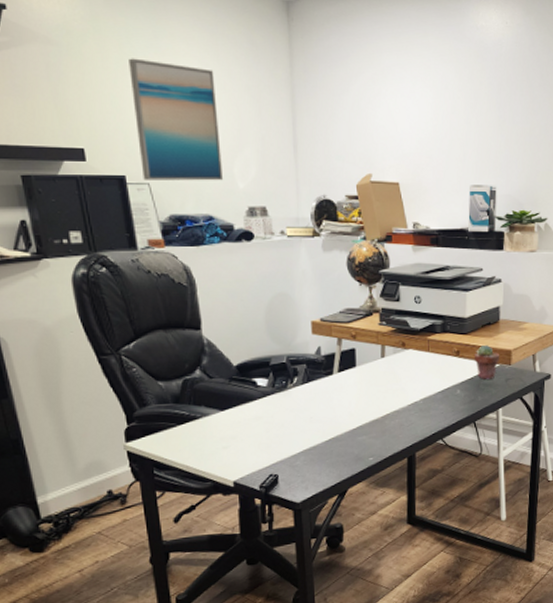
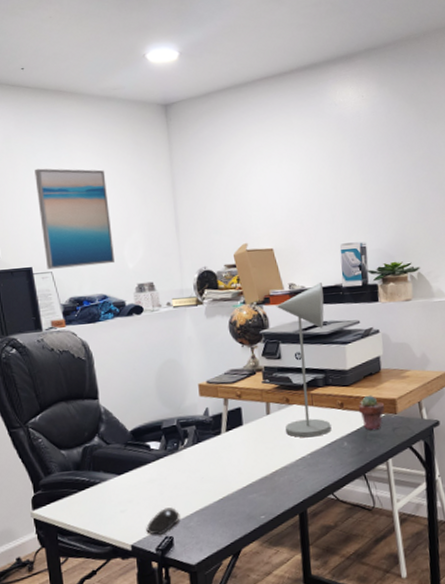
computer mouse: none [250,446,286,473] -> present [146,507,180,535]
desk lamp: none [398,225,448,383] -> present [276,283,332,438]

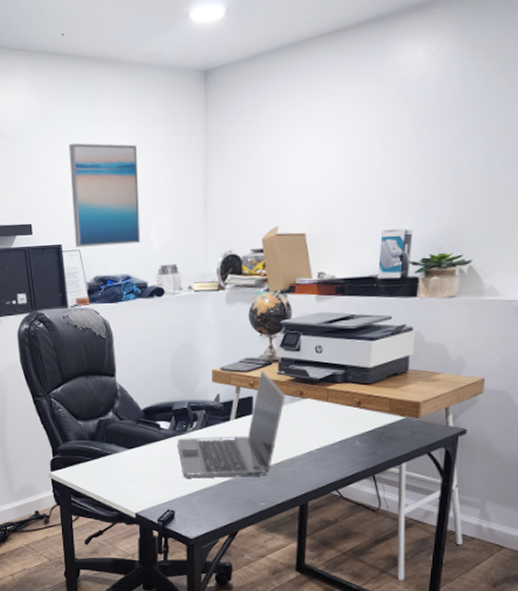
computer mouse: present [146,507,180,535] -> none [150,484,183,507]
laptop: none [169,380,273,500] -> present [177,370,286,479]
desk lamp: present [276,283,332,438] -> none [296,273,355,433]
potted succulent: present [358,395,385,430] -> none [376,395,407,432]

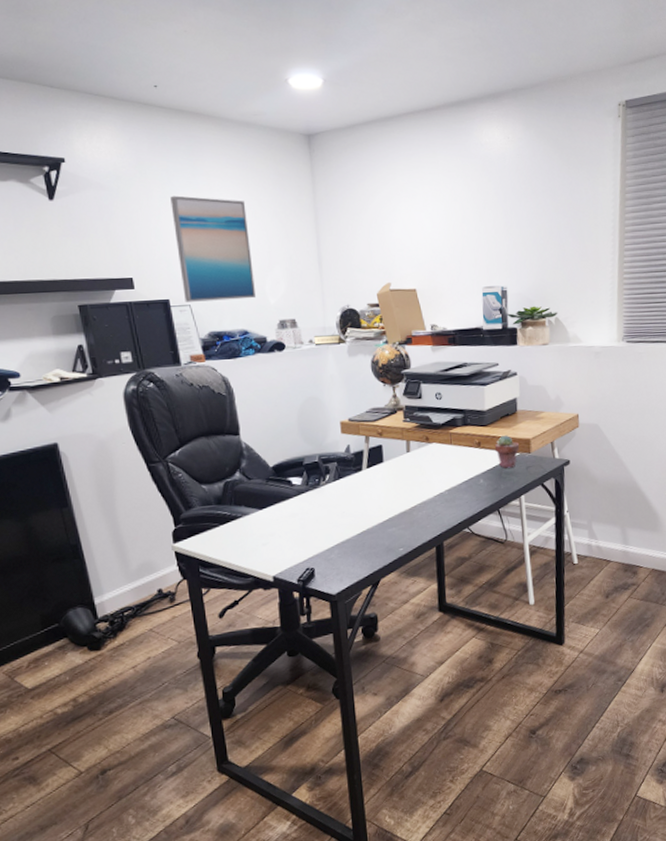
laptop: present [177,370,286,479] -> none [310,419,413,533]
potted succulent: none [376,395,407,432] -> present [494,434,520,468]

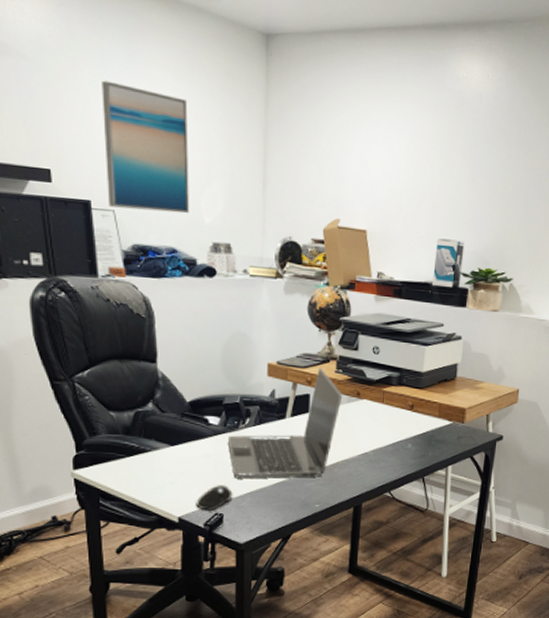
computer mouse: none [288,540,321,567] -> present [196,485,233,511]
laptop: none [310,419,413,533] -> present [227,367,343,479]
potted succulent: present [494,434,520,468] -> none [427,400,454,436]

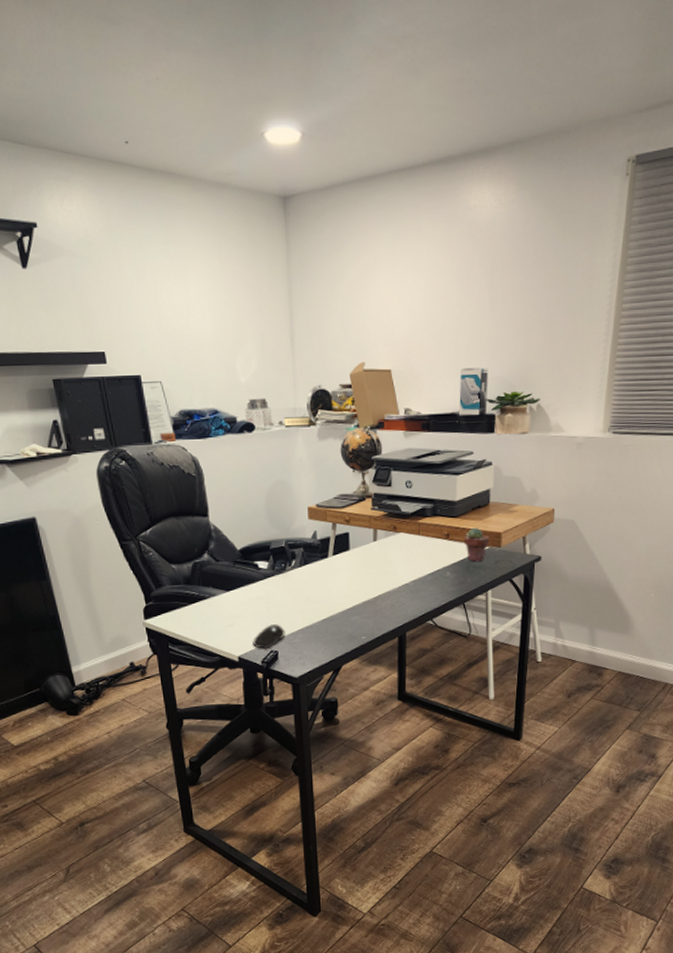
wall art: present [102,80,189,214] -> none [142,264,226,379]
laptop: present [227,367,343,479] -> none [276,506,380,618]
potted succulent: none [427,400,454,436] -> present [463,527,490,562]

